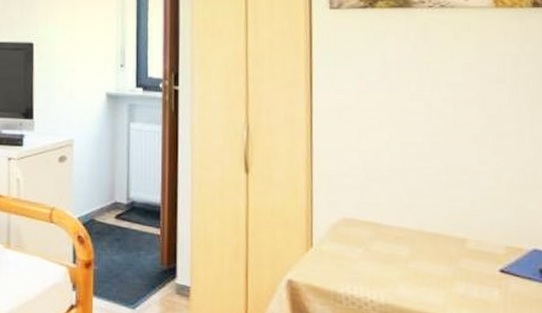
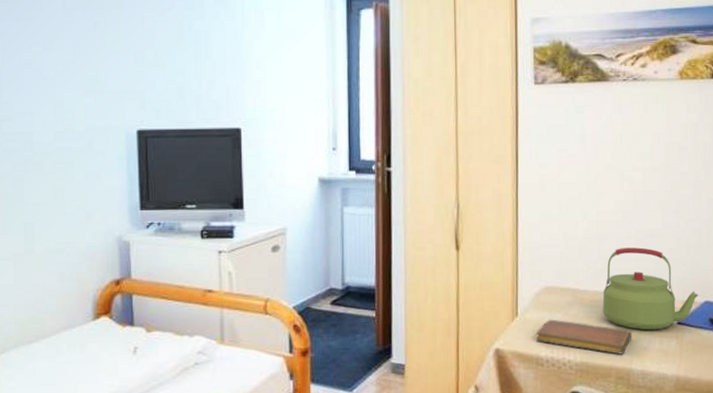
notebook: none [333,253,446,300] -> present [535,319,632,355]
kettle: none [409,183,526,277] -> present [602,247,699,331]

